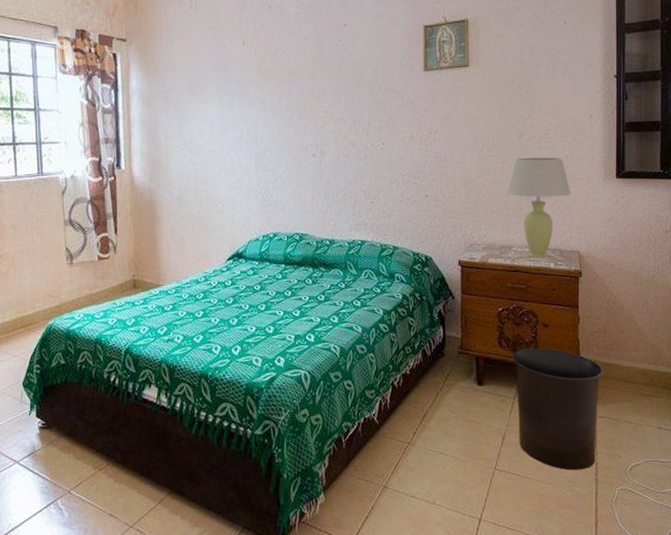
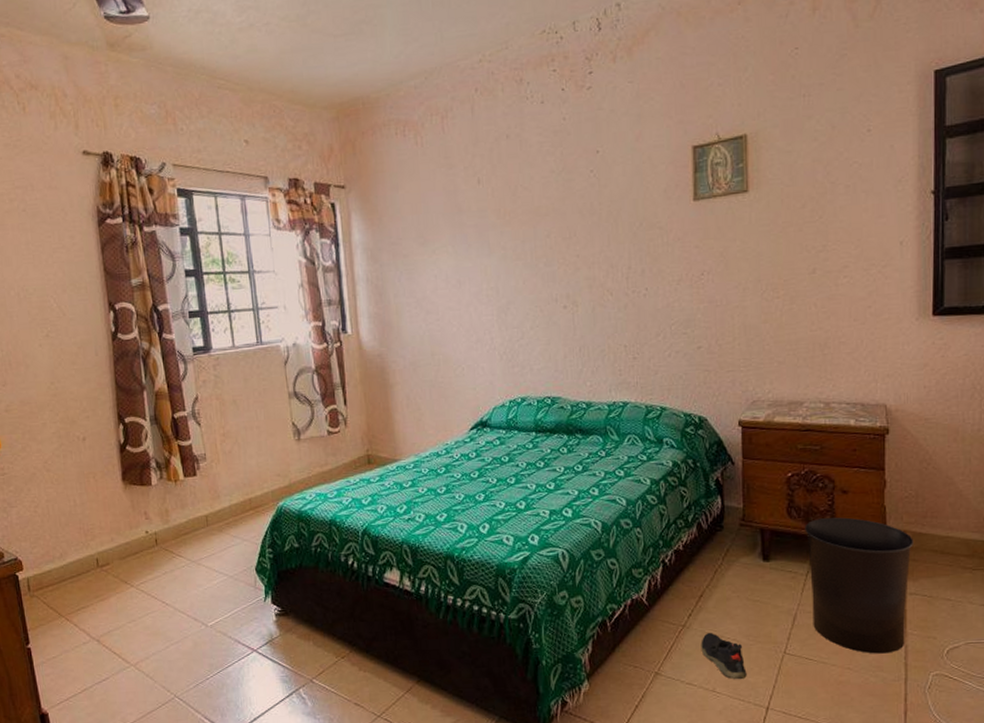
shoe: none [423,449,463,493] -> present [701,632,747,680]
table lamp: present [507,157,572,259] -> none [796,294,877,415]

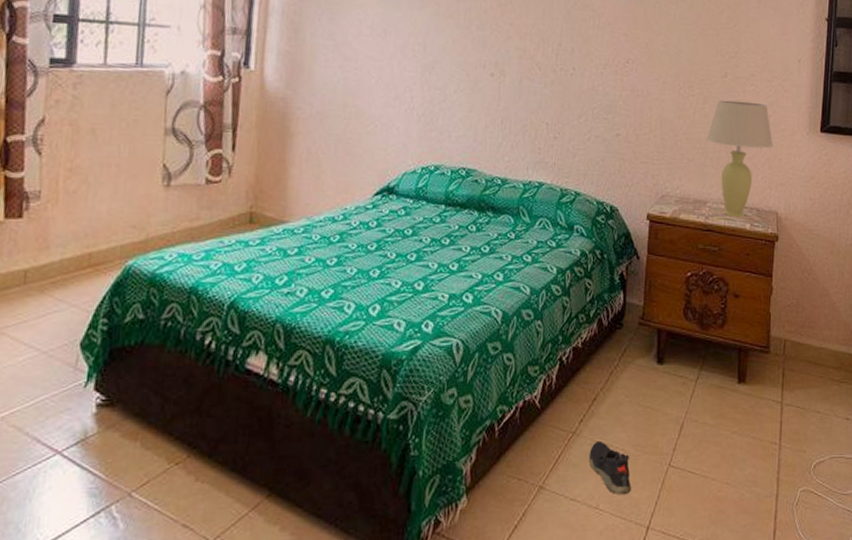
table lamp: none [796,294,877,415] -> present [706,100,774,218]
waste bin: present [805,517,914,654] -> none [698,322,792,468]

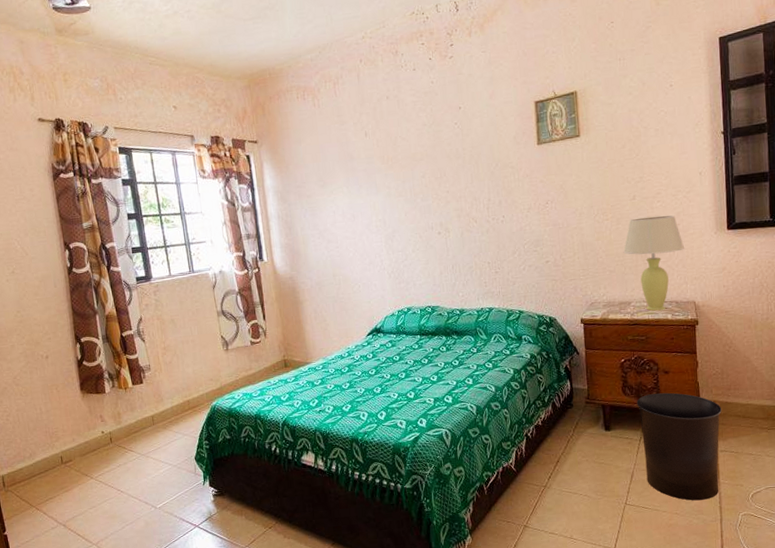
shoe: present [589,440,631,495] -> none [559,490,597,528]
waste bin: none [698,322,792,468] -> present [636,392,722,501]

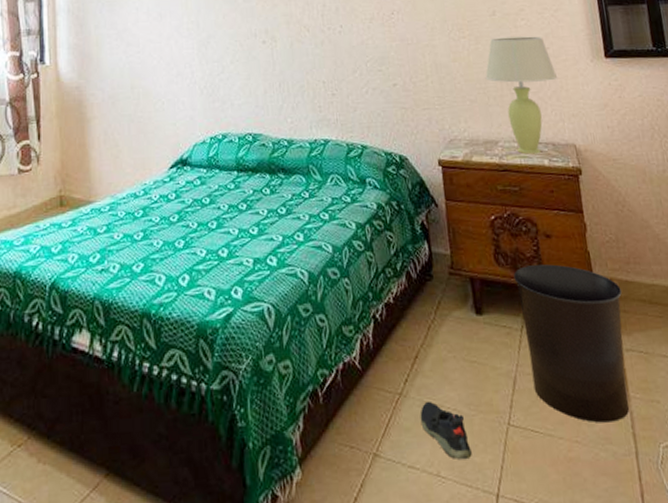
shoe: none [559,490,597,528] -> present [420,401,472,460]

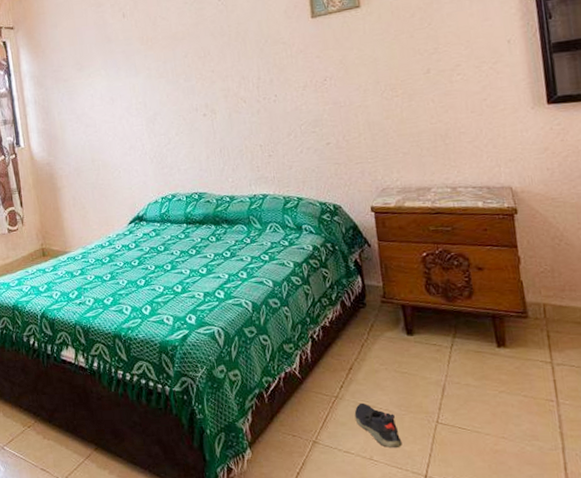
table lamp: present [485,36,558,155] -> none [418,89,495,198]
waste bin: present [513,264,630,423] -> none [444,292,558,423]

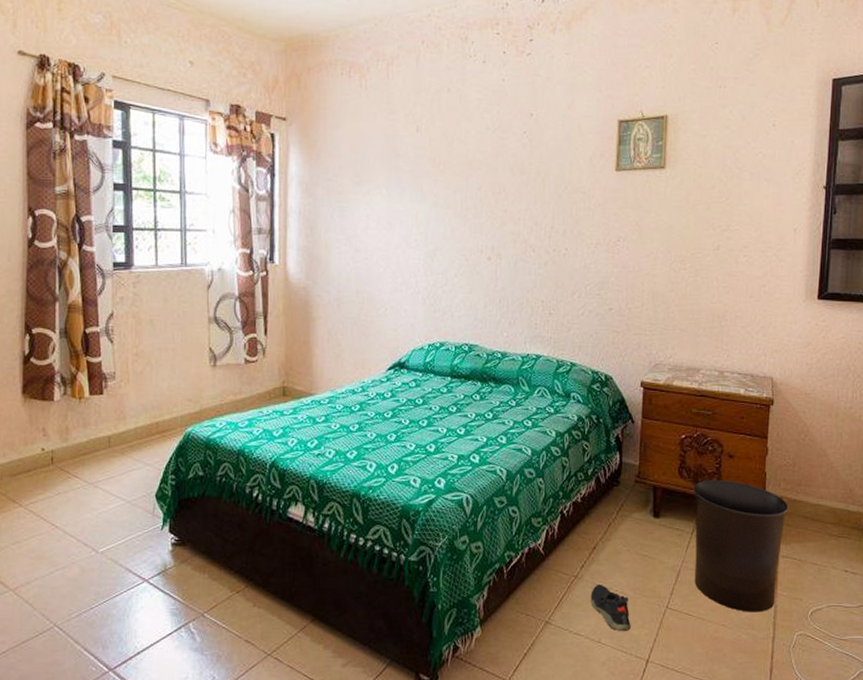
waste bin: none [444,292,558,423] -> present [693,480,788,612]

